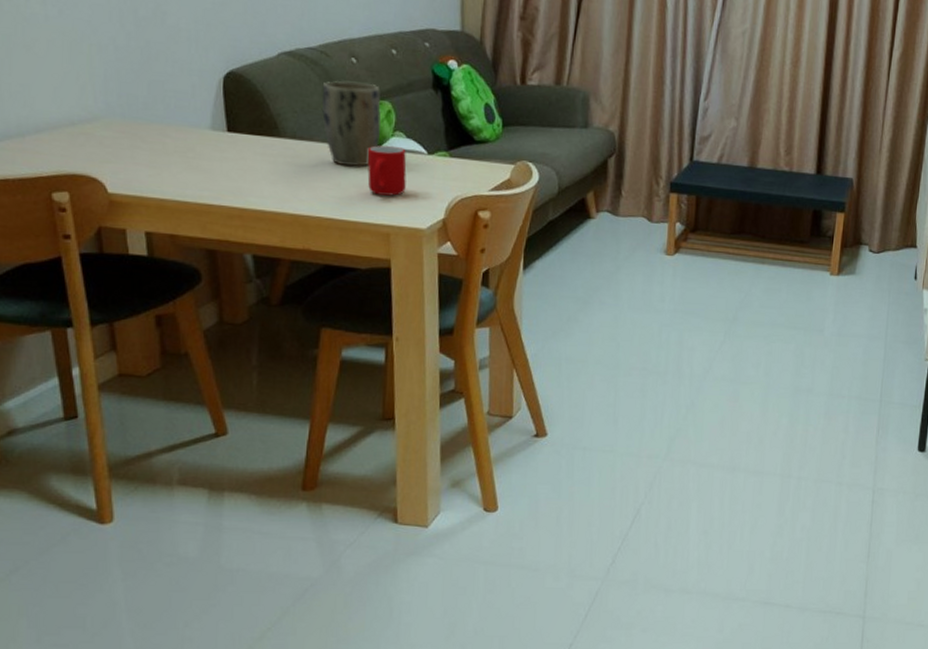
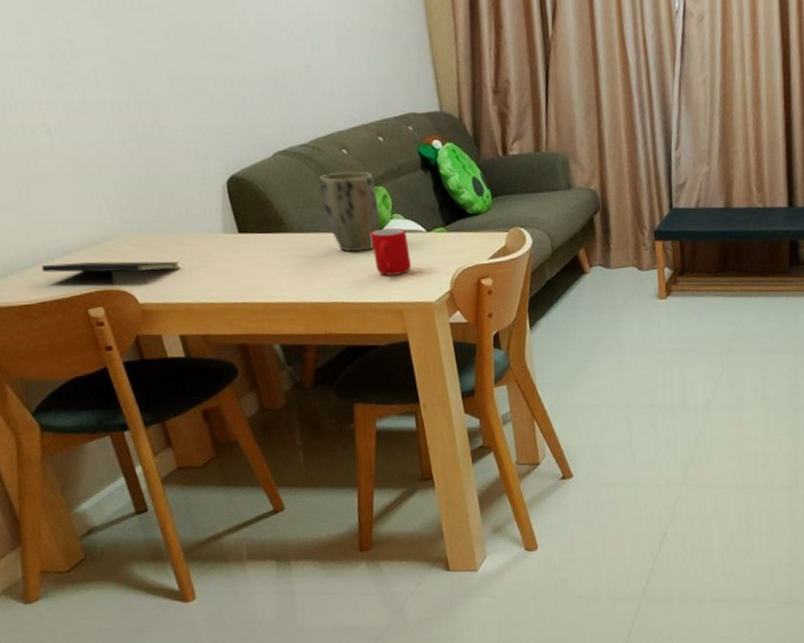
notepad: none [9,139,159,172] -> present [41,261,180,283]

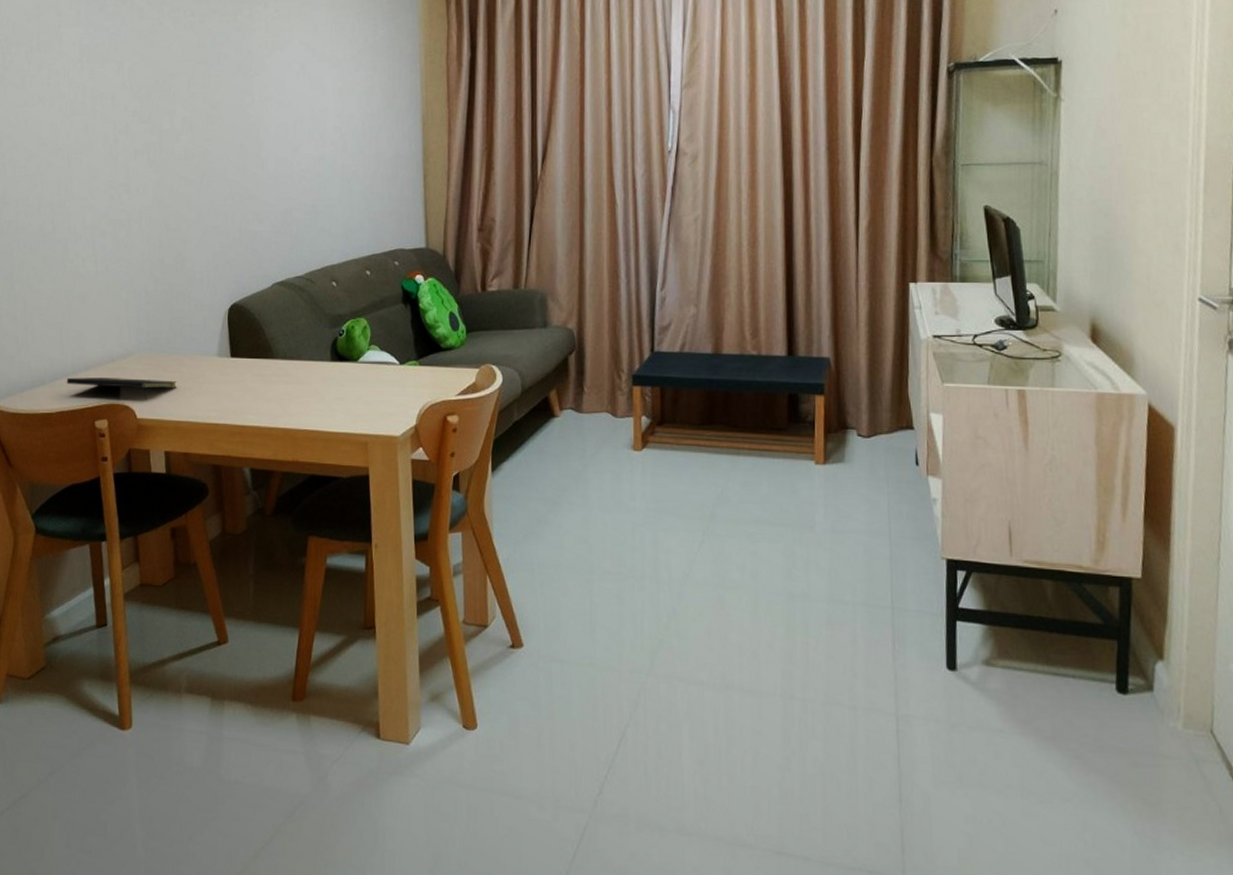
plant pot: present [319,171,380,252] -> none [308,303,359,381]
cup: present [370,228,411,275] -> none [347,359,381,406]

